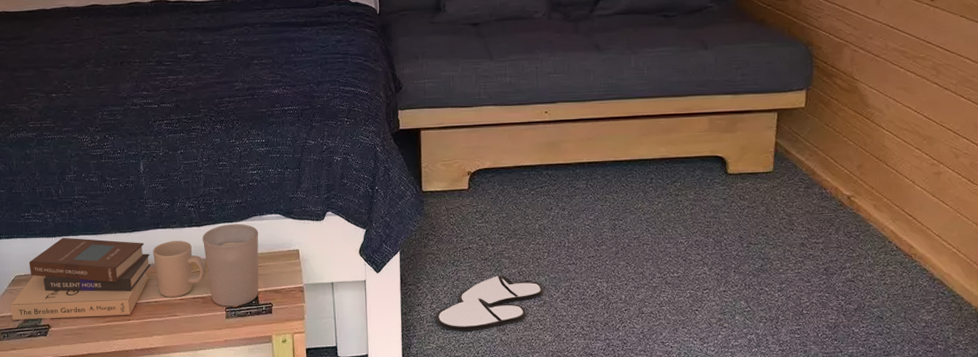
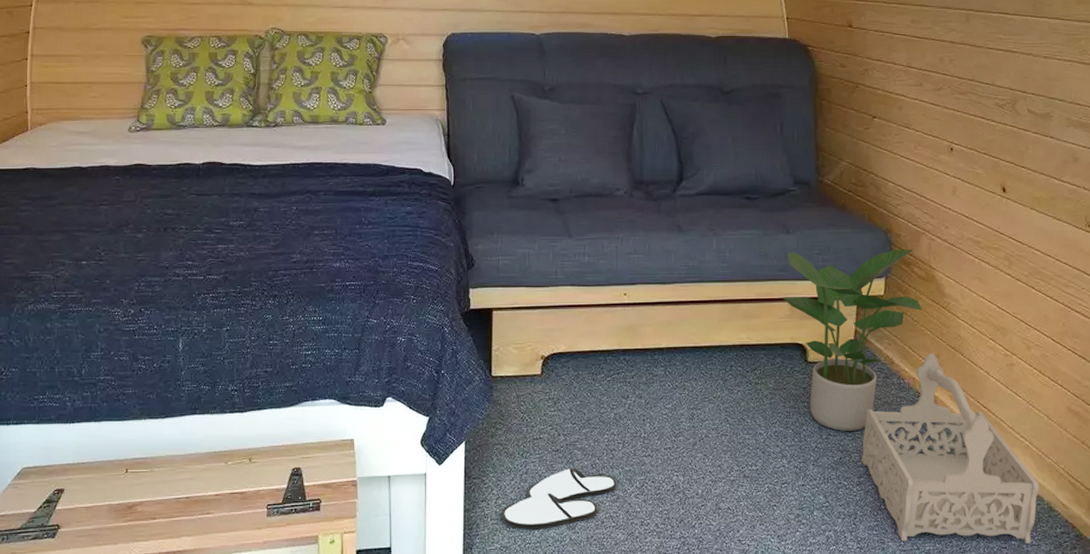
books: present [10,237,151,321] -> none [13,423,184,520]
mug: present [153,241,207,297] -> none [187,428,248,492]
candle holder: present [202,223,259,307] -> none [245,409,310,503]
potted plant: none [701,62,846,240] -> present [782,250,923,431]
decorative basket: none [782,163,967,348] -> present [861,352,1040,544]

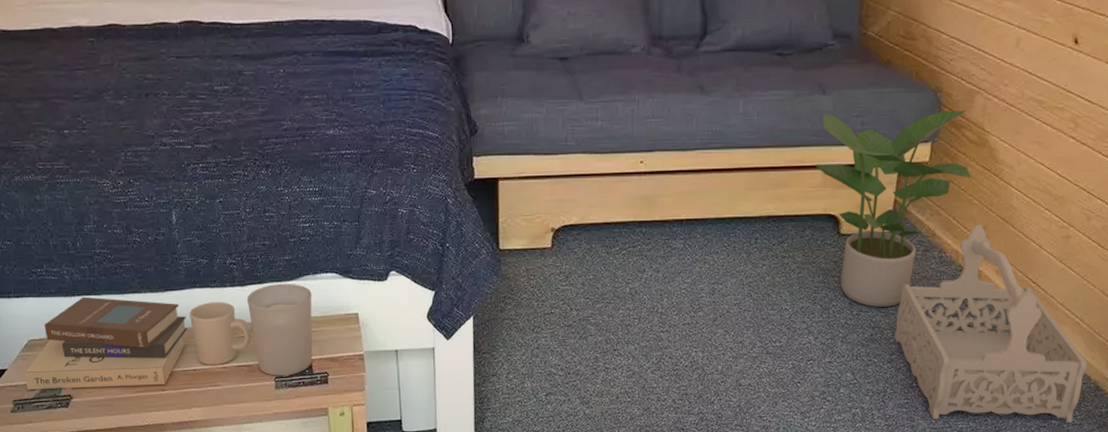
books: none [13,423,184,520] -> present [24,297,187,390]
mug: none [187,428,248,492] -> present [189,302,252,365]
candle holder: none [245,409,310,503] -> present [246,283,313,376]
slippers: present [500,467,617,530] -> none [512,342,632,404]

